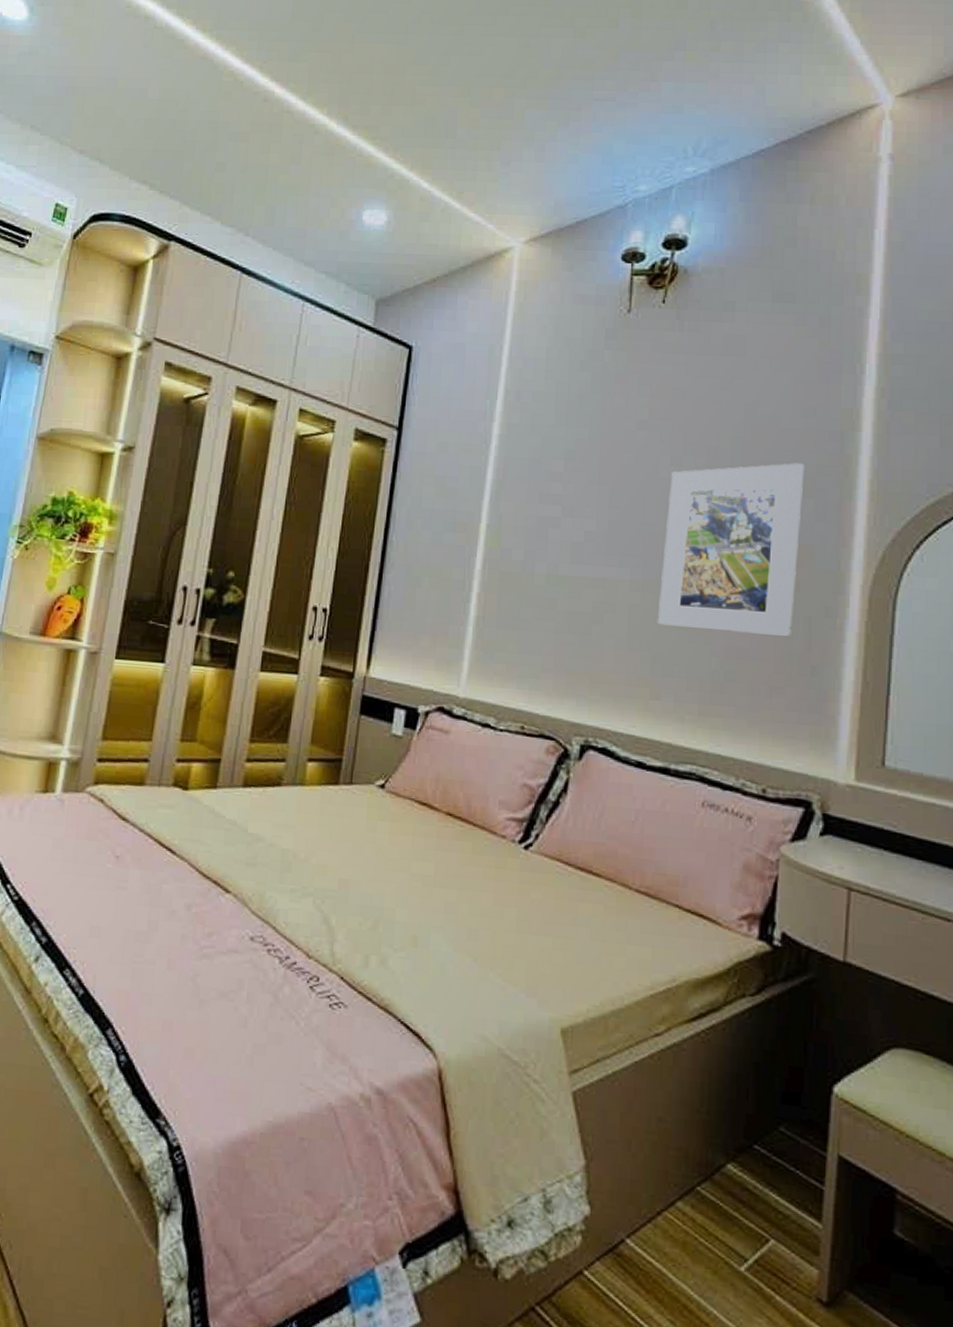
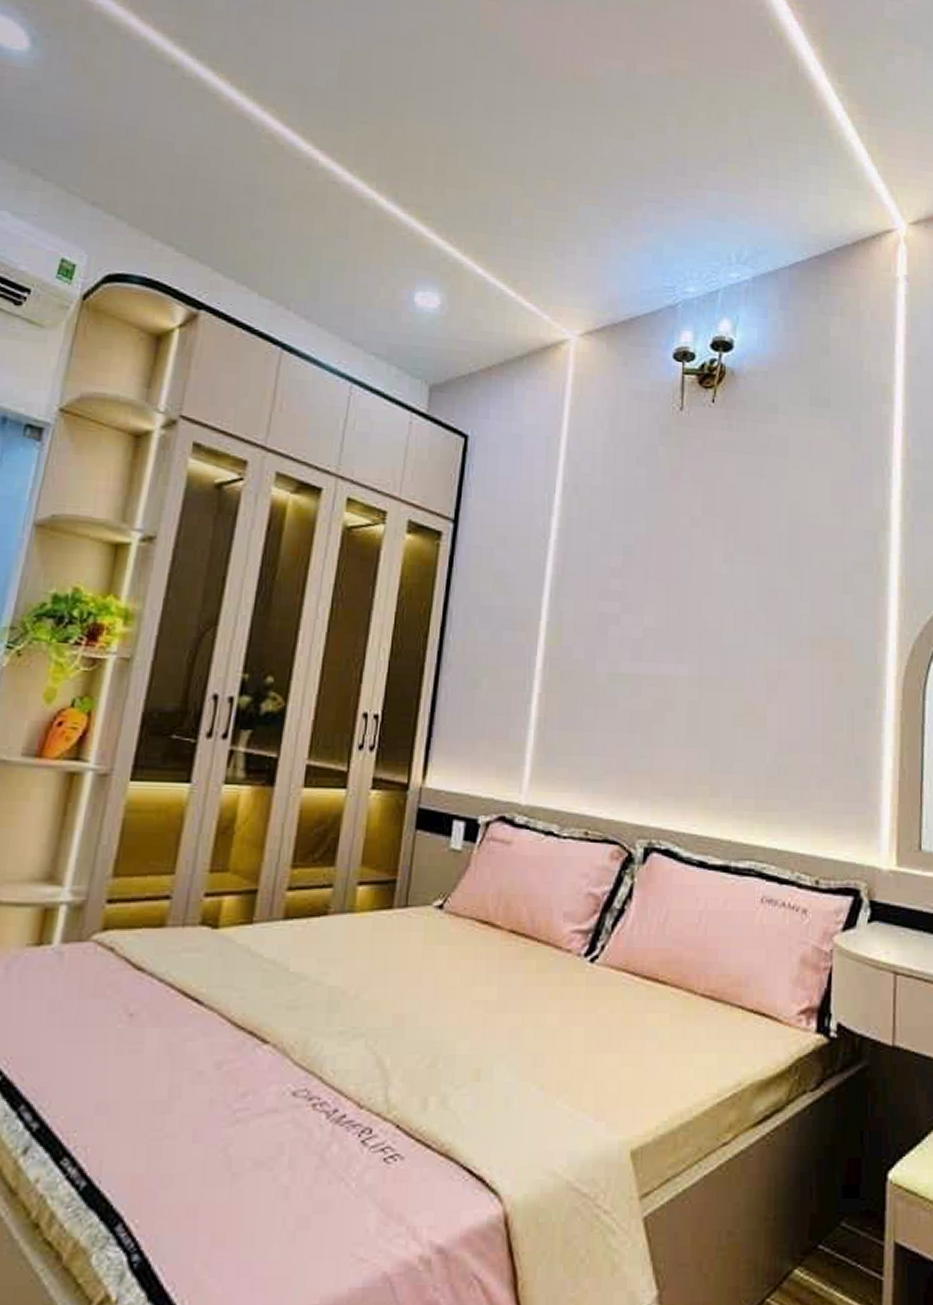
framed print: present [657,463,805,638] -> none [714,560,844,729]

